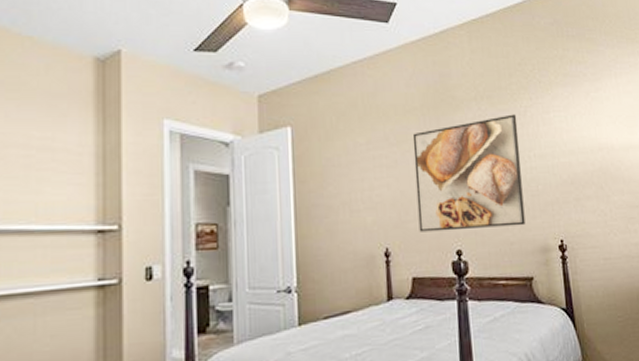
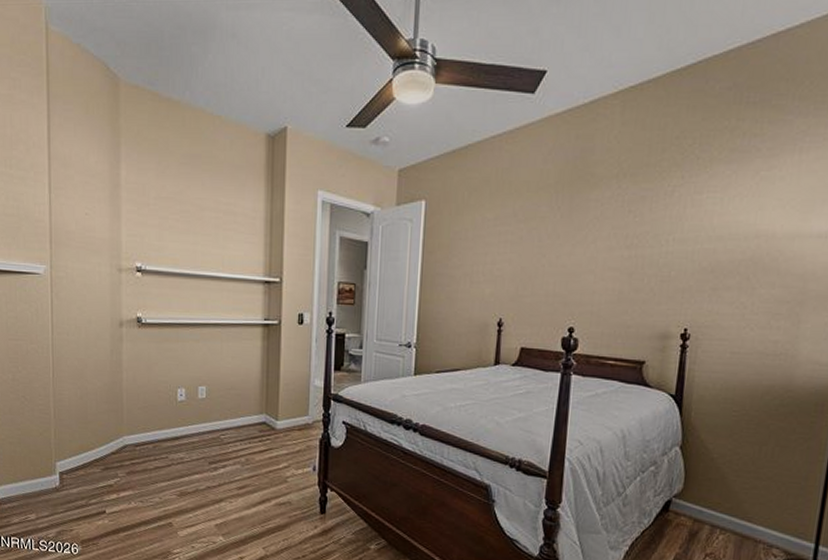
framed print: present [412,114,526,232] -> none [534,194,662,311]

